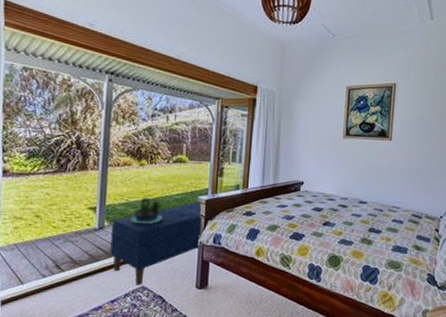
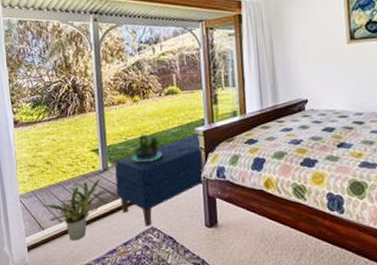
potted plant: none [22,237,102,297] -> present [40,179,110,241]

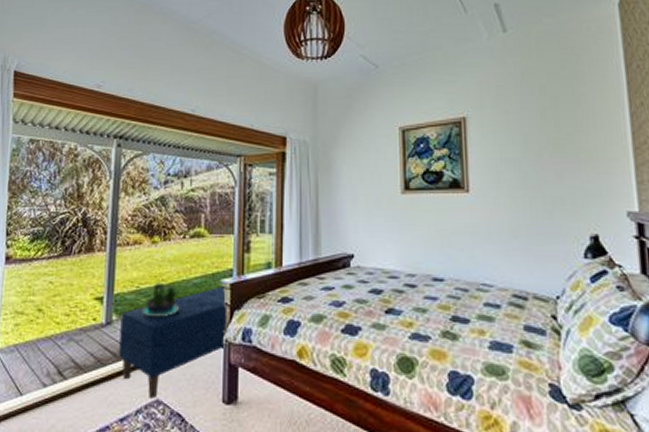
potted plant: present [40,179,110,241] -> none [22,335,110,412]

